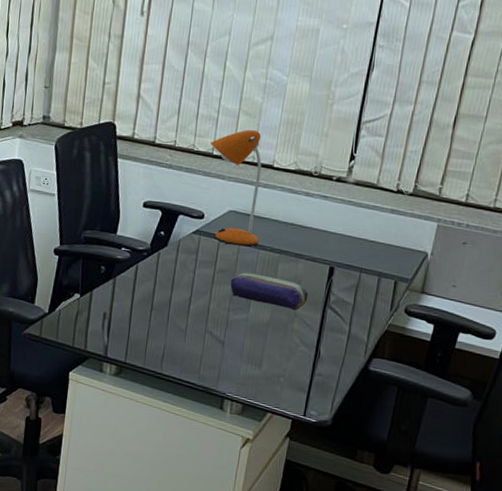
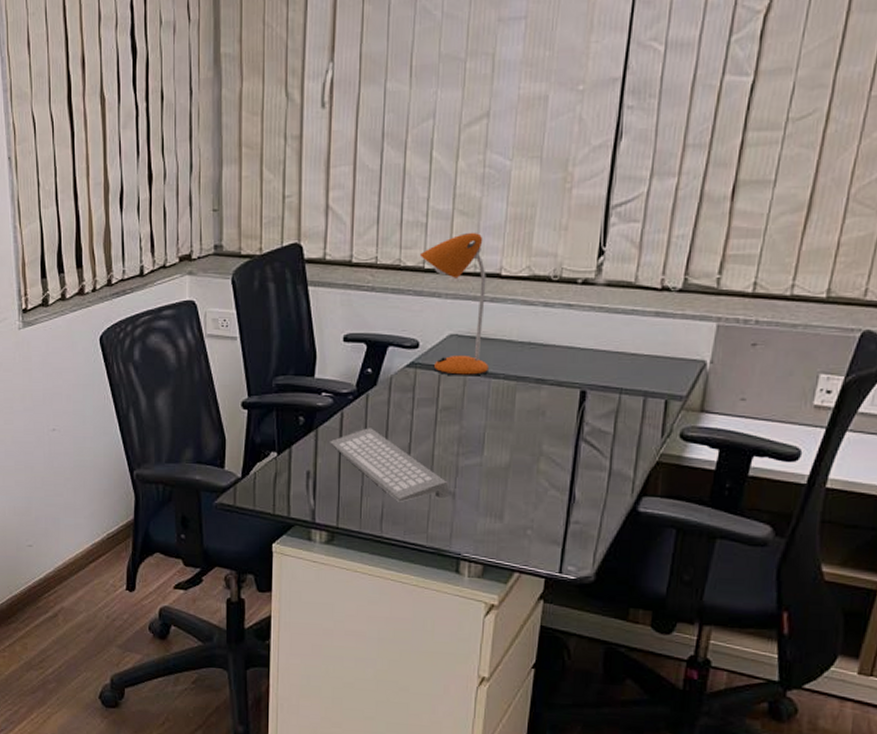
computer keyboard: none [125,280,219,346] -> present [330,428,448,502]
pencil case: present [230,272,309,311] -> none [457,408,556,448]

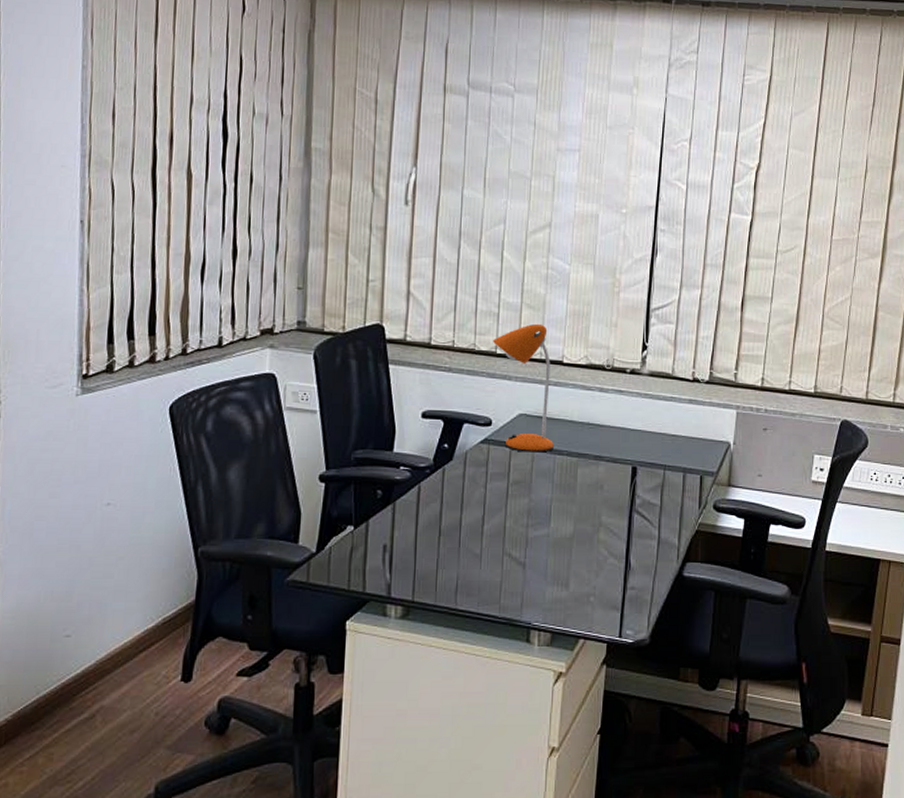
computer keyboard: present [330,428,448,502] -> none [407,501,518,574]

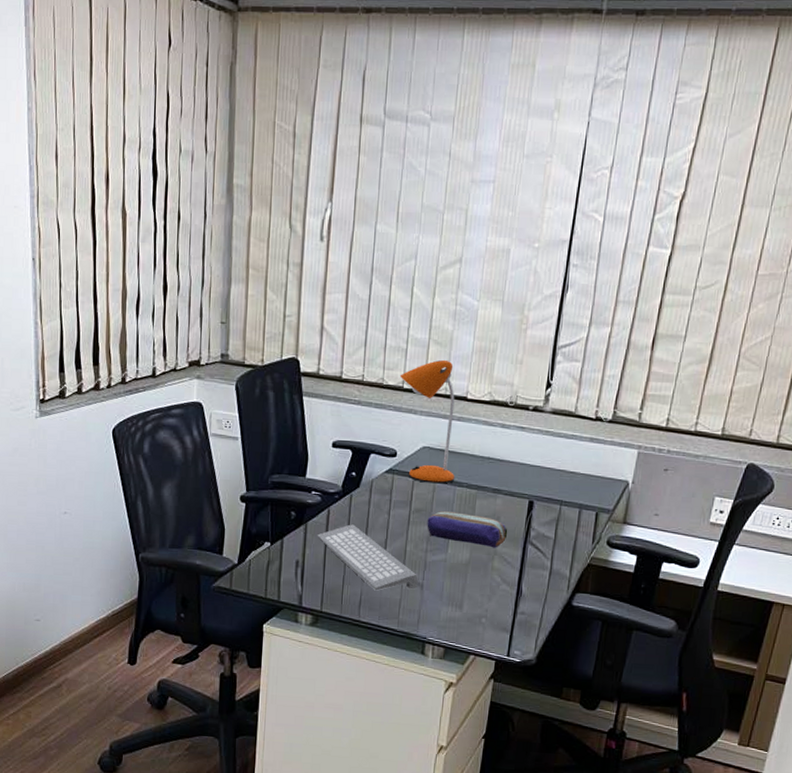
computer keyboard: none [407,501,518,574] -> present [317,524,417,591]
pencil case: none [527,482,612,519] -> present [427,511,508,548]

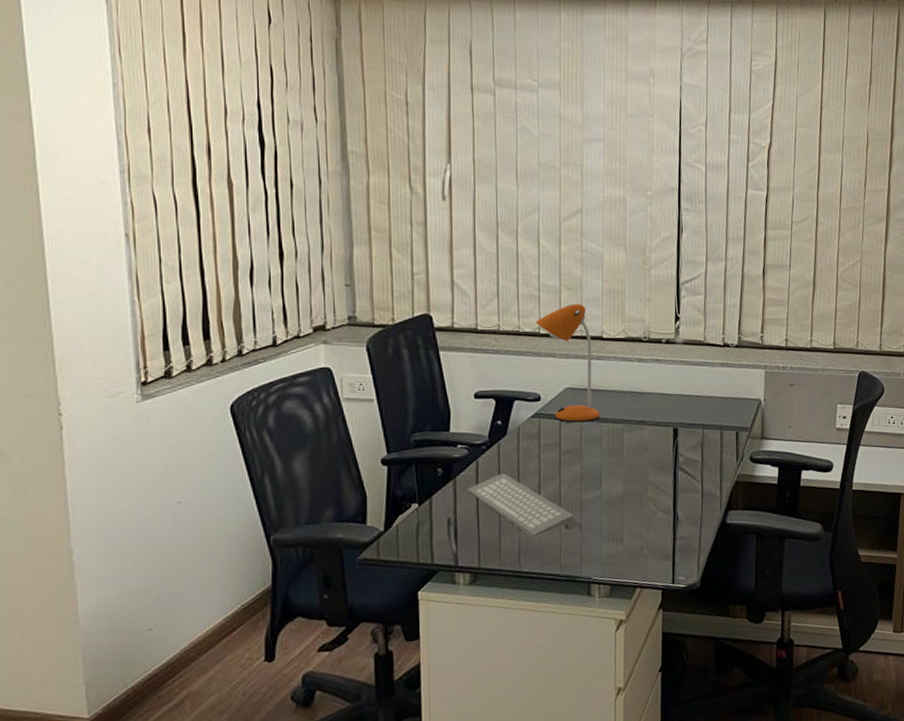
pencil case: present [427,511,508,548] -> none [578,448,658,478]

